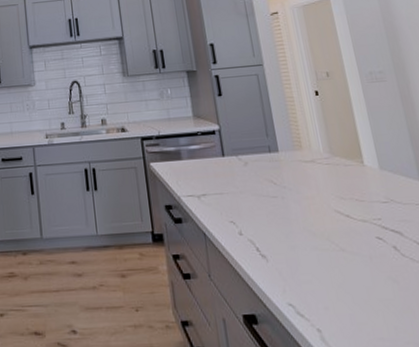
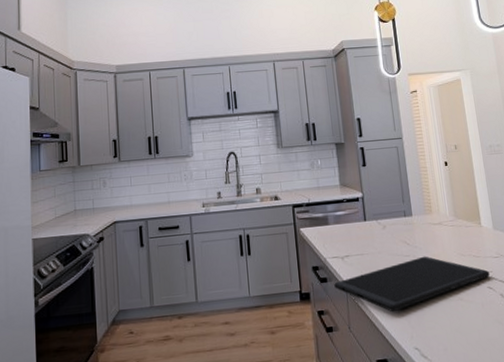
cutting board: none [190,198,378,261] -> present [334,256,490,313]

